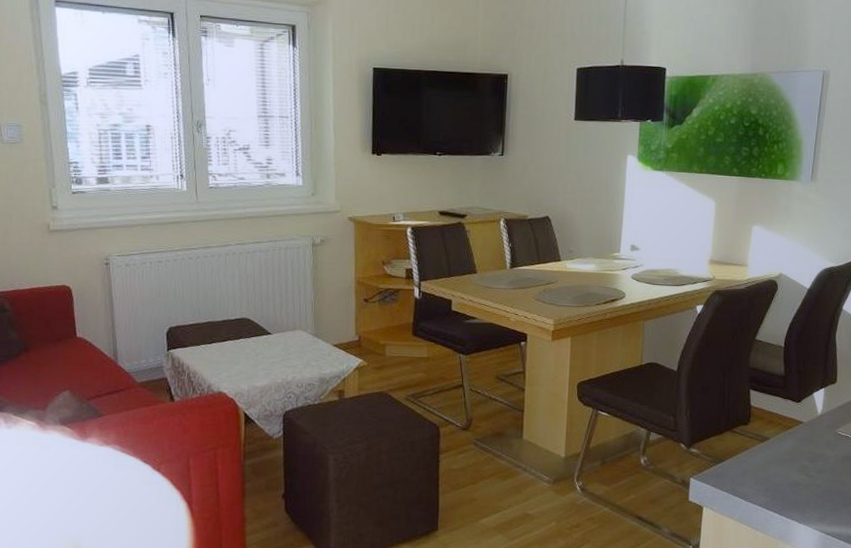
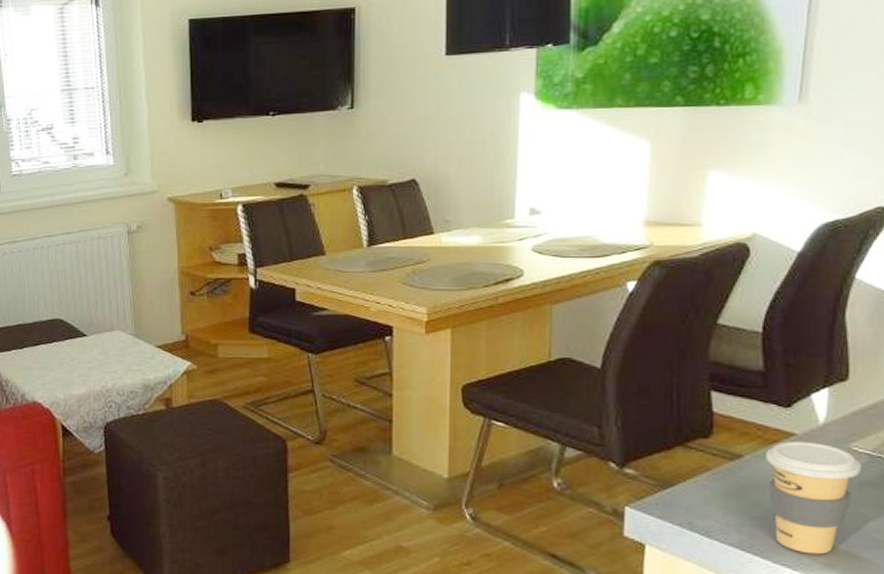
coffee cup: none [784,427,843,511] -> present [766,441,861,555]

